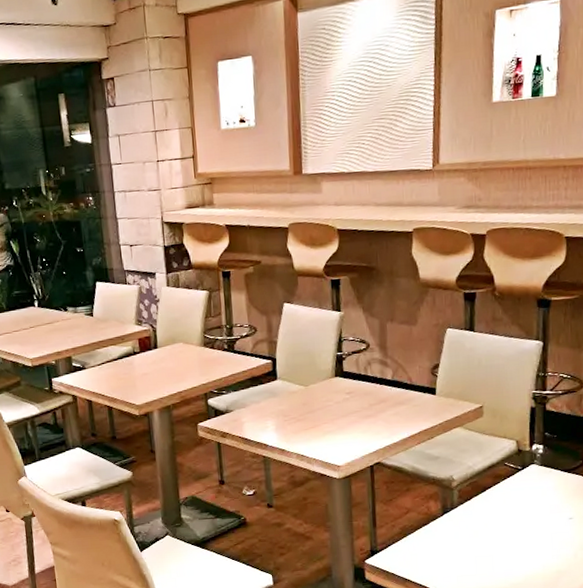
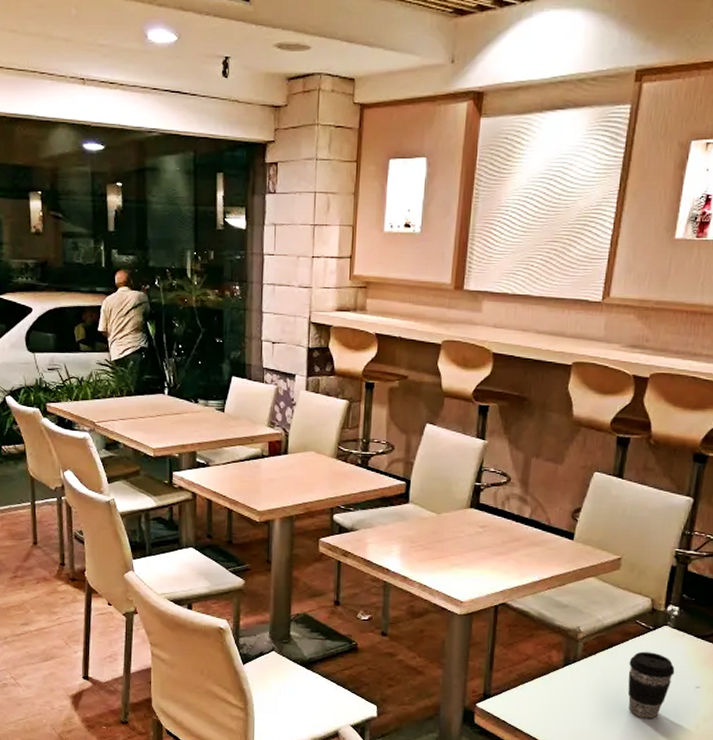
coffee cup: none [503,490,547,555] -> present [628,651,675,719]

